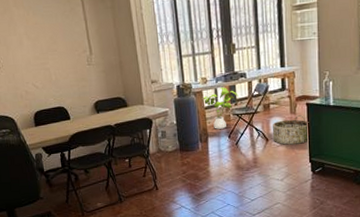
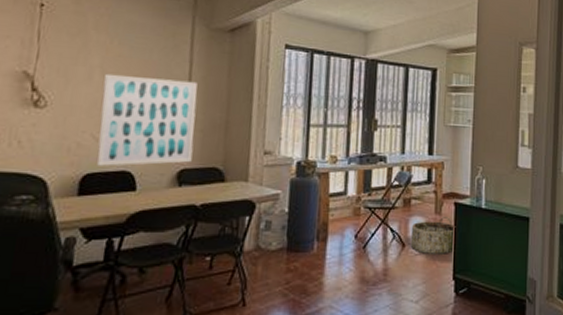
wall art: none [29,35,102,105] -> present [96,73,198,166]
house plant: present [201,87,240,129] -> none [327,170,375,225]

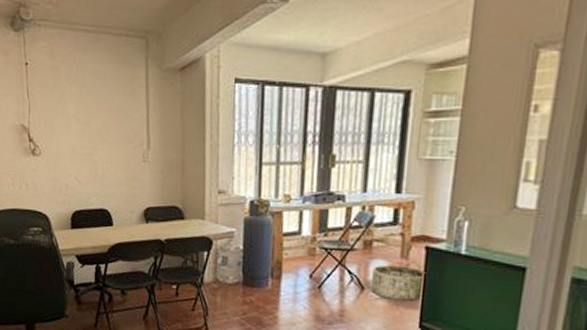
wall art: present [96,73,198,166] -> none [78,122,156,205]

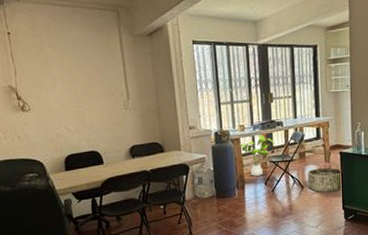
house plant: none [280,210,332,265] -> present [239,135,276,176]

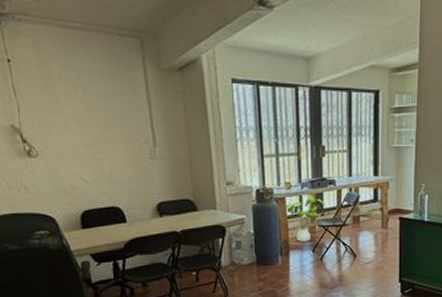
basket: present [308,164,343,192] -> none [362,230,401,262]

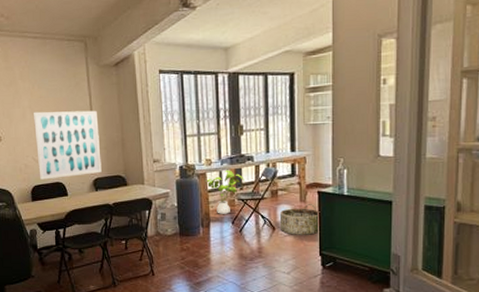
wall art: none [77,121,167,204] -> present [33,110,102,180]
basket: none [362,230,401,262] -> present [280,204,320,235]

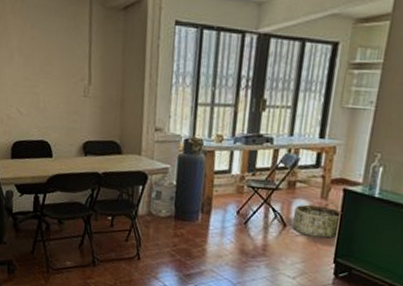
wall art: present [33,110,102,180] -> none [21,54,97,136]
house plant: present [205,170,246,214] -> none [212,150,260,202]

